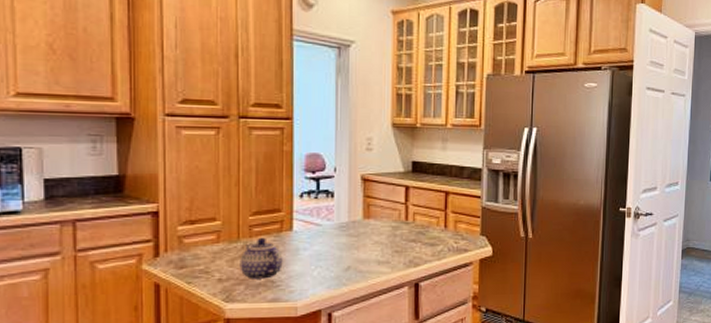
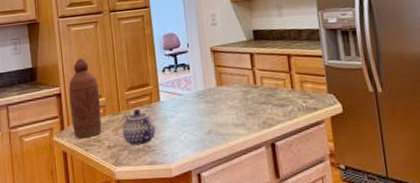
bottle: none [171,170,214,269] -> present [68,58,102,139]

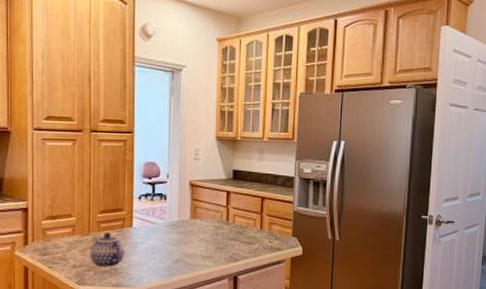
bottle: present [68,58,102,139] -> none [37,174,70,256]

